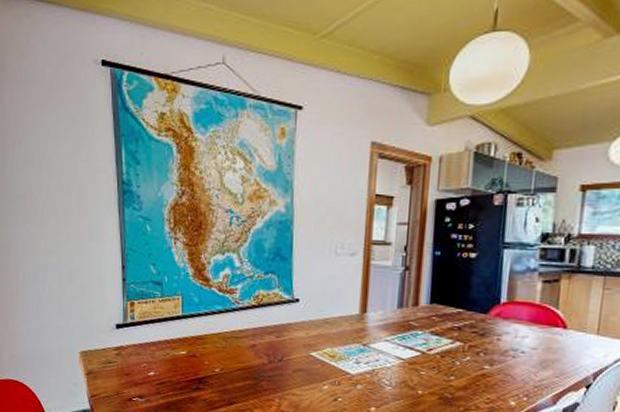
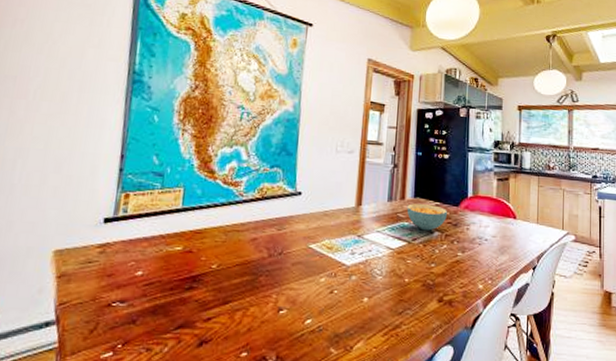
cereal bowl: none [420,310,473,341] -> present [406,203,448,231]

